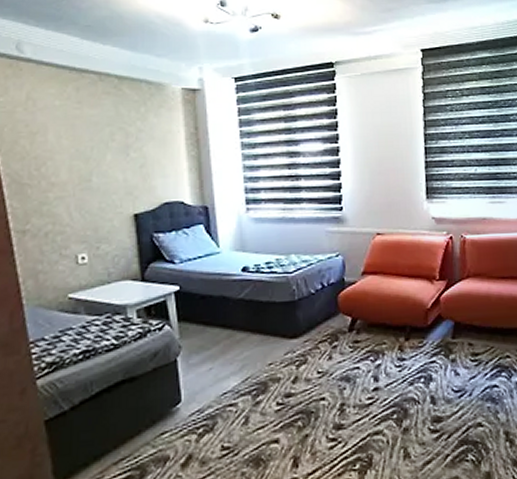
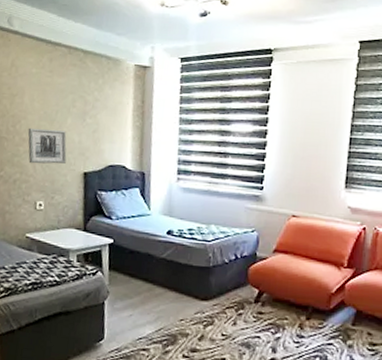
wall art: none [57,168,110,211] -> present [27,127,67,164]

